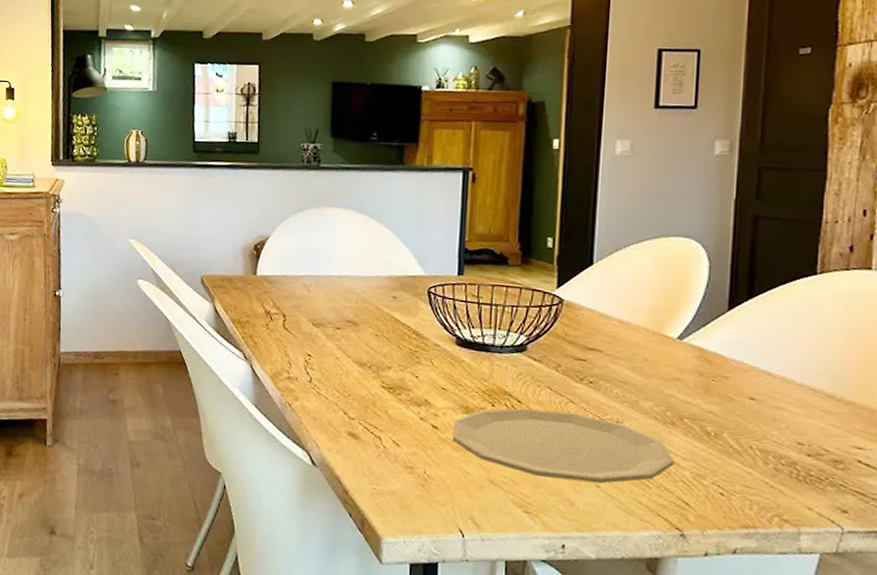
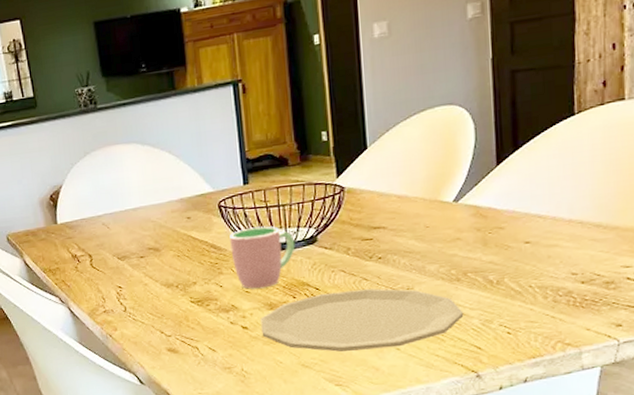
cup: none [433,321,503,389] -> present [230,226,295,289]

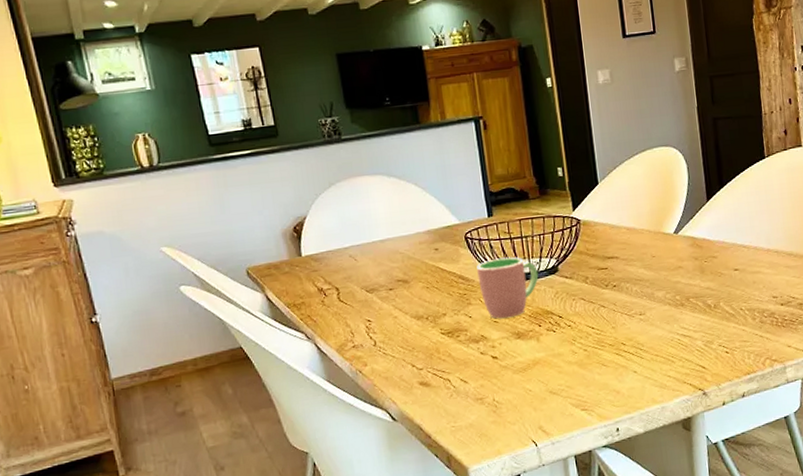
plate: present [260,288,464,353] -> none [509,315,689,378]

